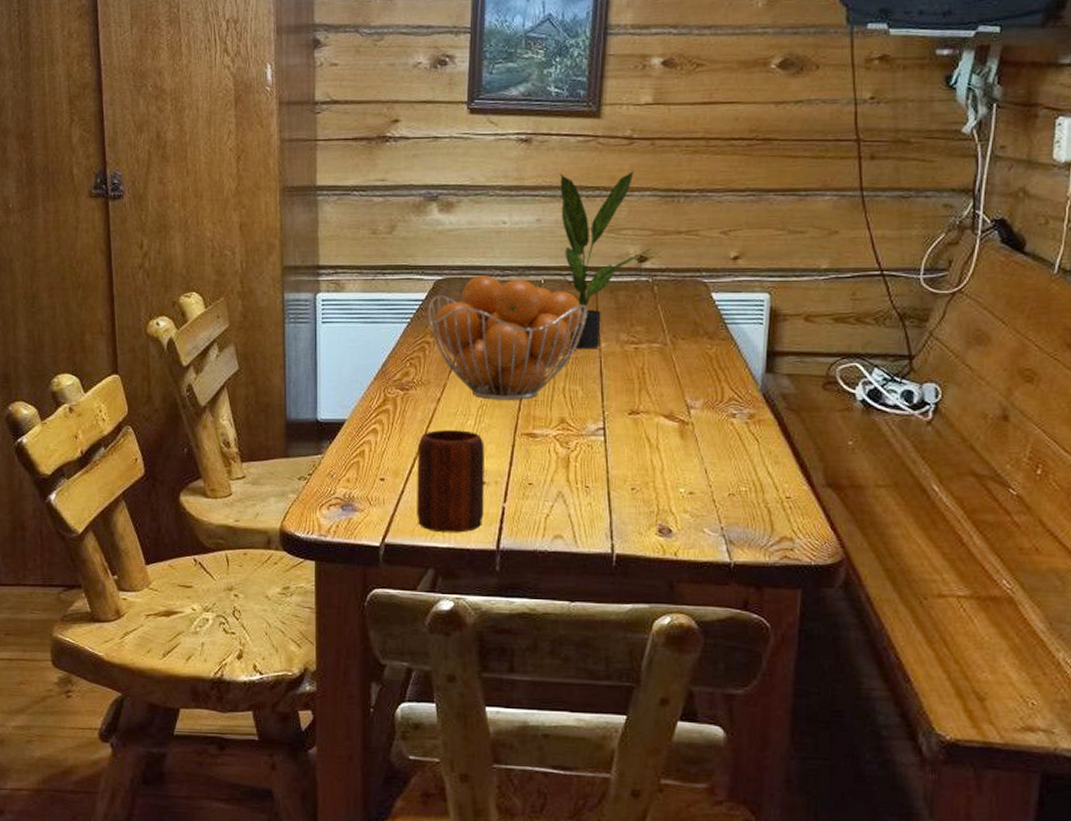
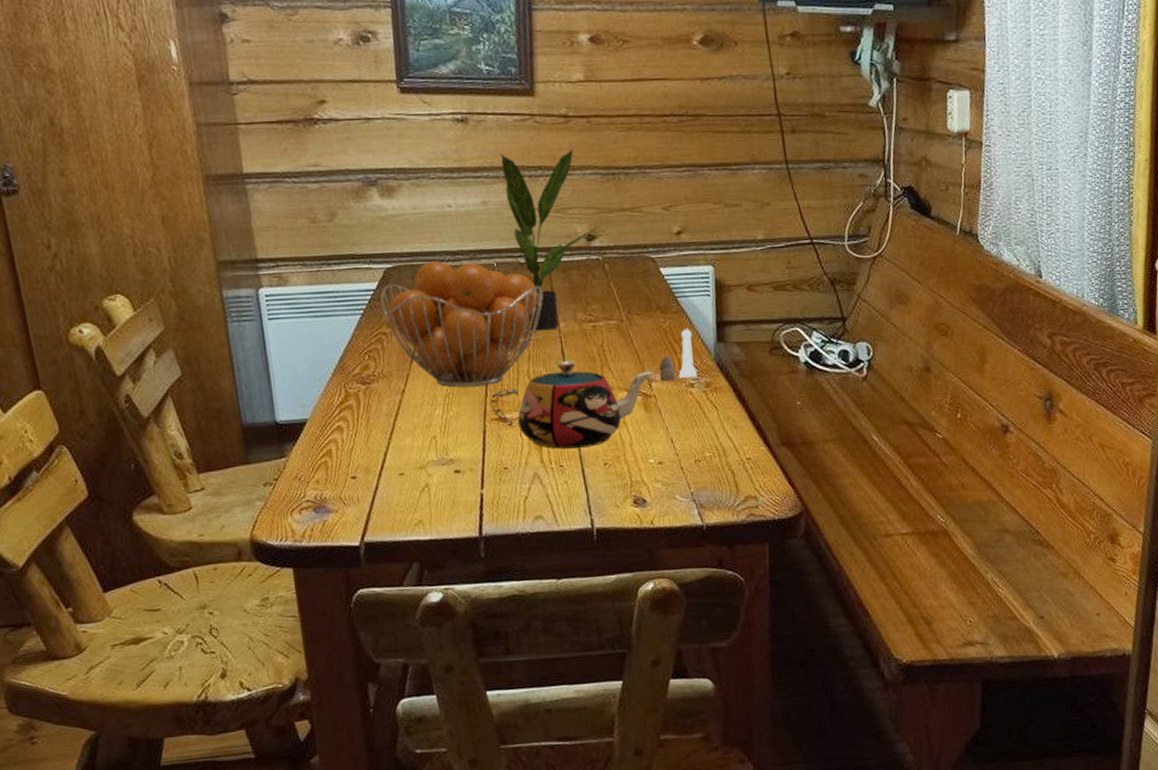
mug: present [417,430,484,533] -> none [386,420,463,526]
teapot: none [522,382,693,470] -> present [490,361,653,449]
salt and pepper shaker set: none [699,356,740,410] -> present [658,328,697,382]

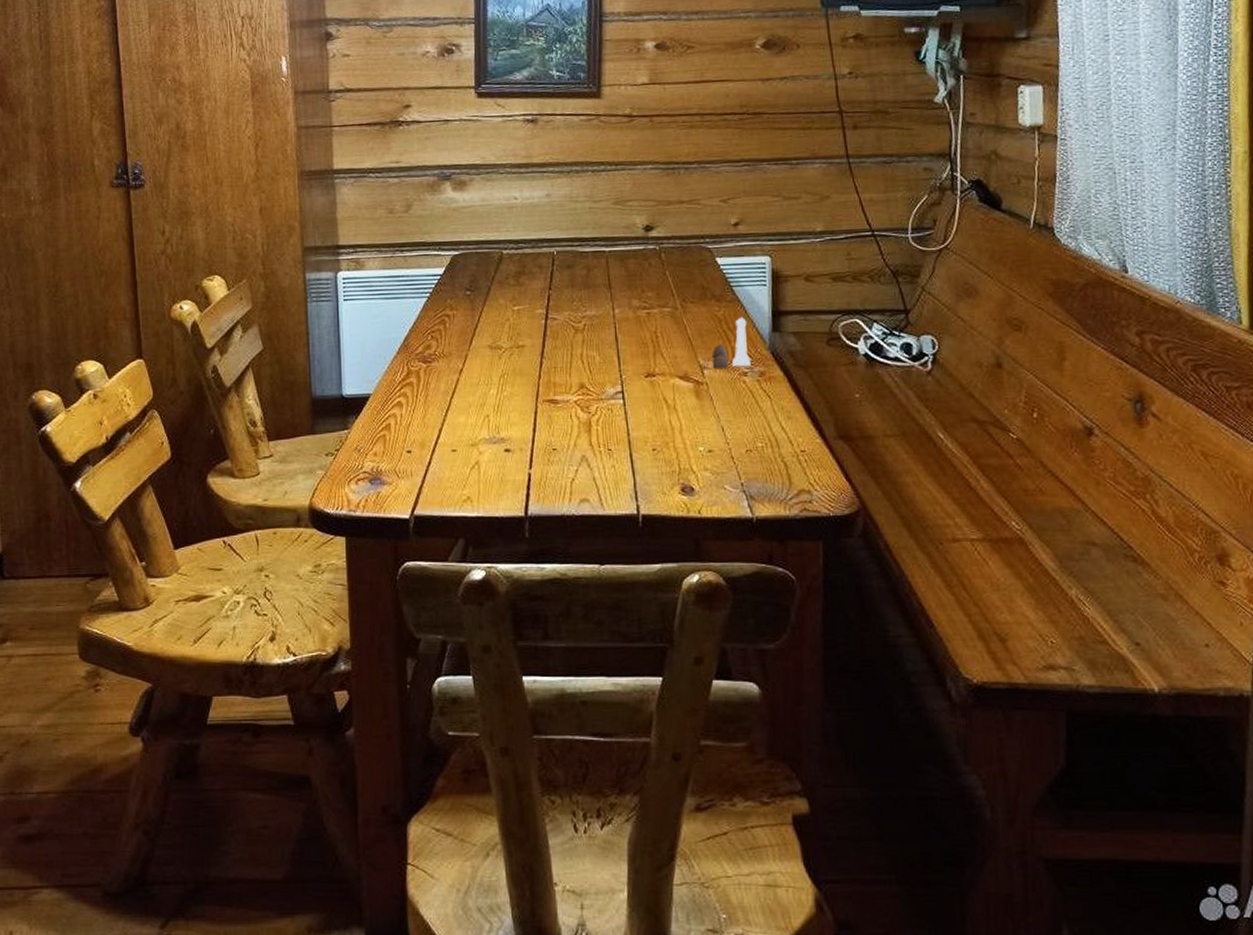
fruit basket: present [380,261,544,388] -> none [446,249,601,369]
teapot: present [490,361,653,449] -> none [543,346,706,433]
potted plant: present [495,148,600,331] -> none [555,145,658,317]

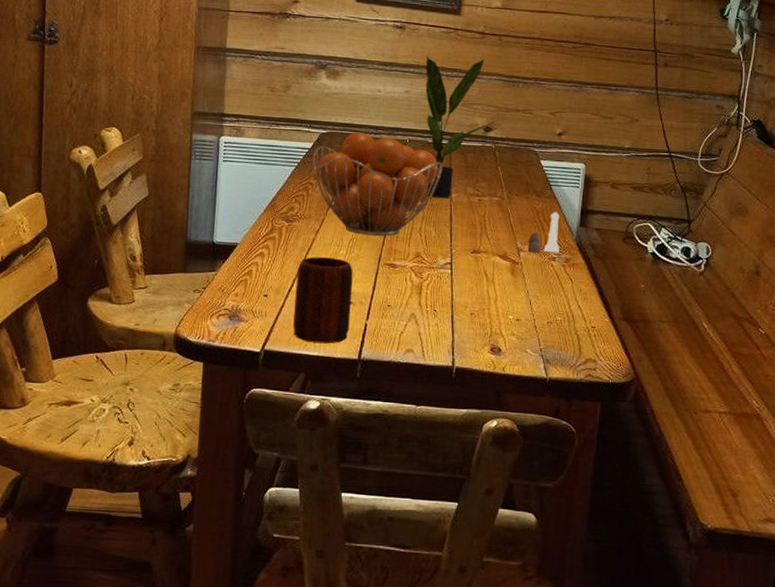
mug: none [442,399,511,502] -> present [293,257,353,344]
fruit basket: none [446,249,601,369] -> present [312,132,443,236]
potted plant: none [555,145,658,317] -> present [409,56,497,199]

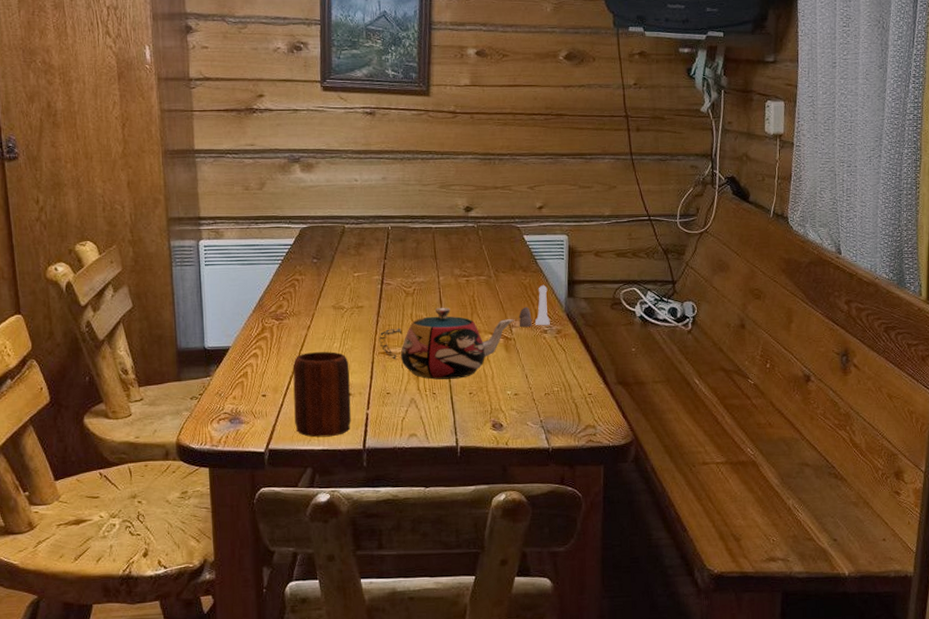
fruit basket: present [312,132,443,236] -> none [296,224,428,326]
teapot: none [385,225,523,298] -> present [379,308,514,380]
potted plant: present [409,56,497,199] -> none [390,138,477,283]

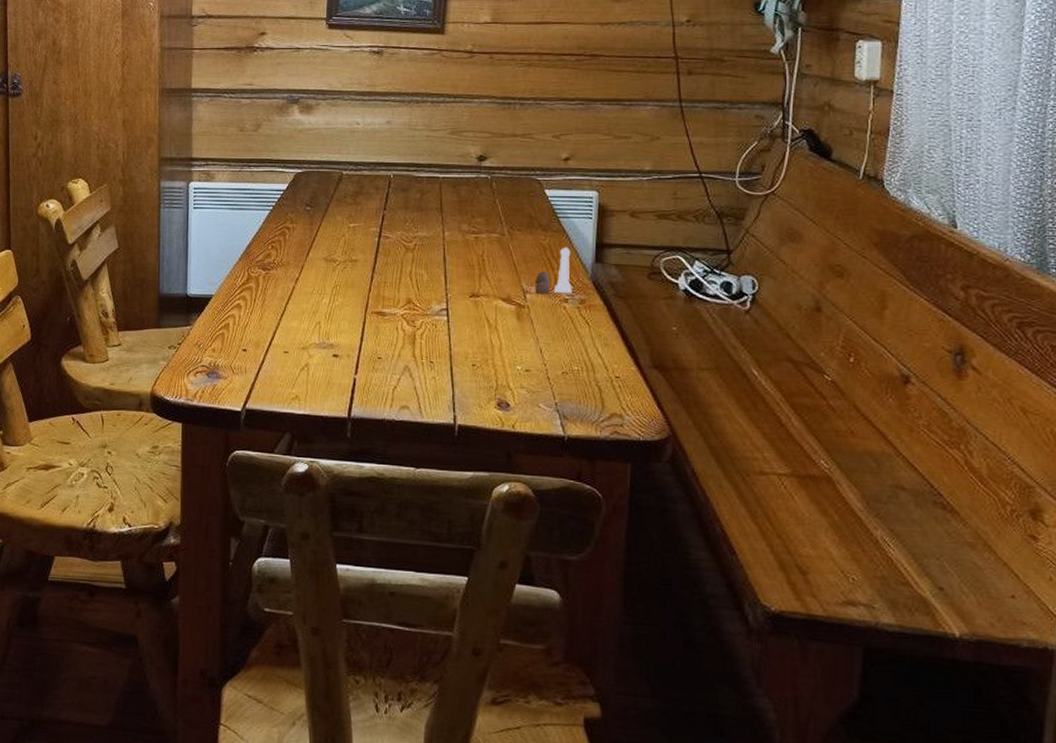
mug: present [293,351,351,438] -> none [275,307,338,401]
teapot: present [379,308,514,380] -> none [372,267,529,348]

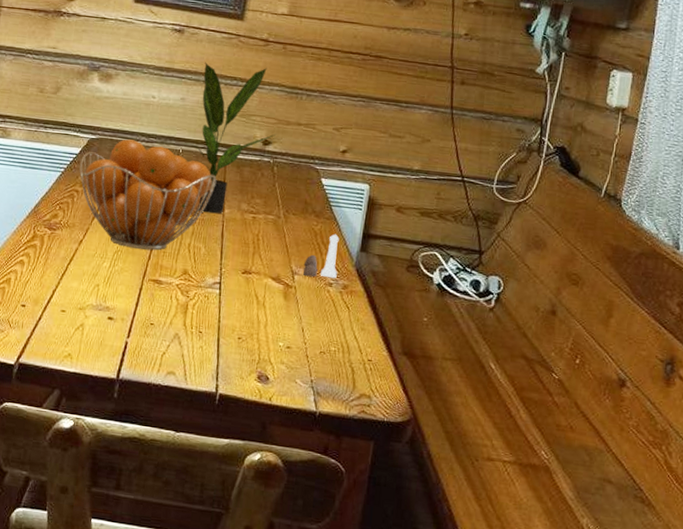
fruit basket: none [288,170,433,282] -> present [79,139,217,251]
potted plant: none [393,79,492,238] -> present [182,62,277,214]

